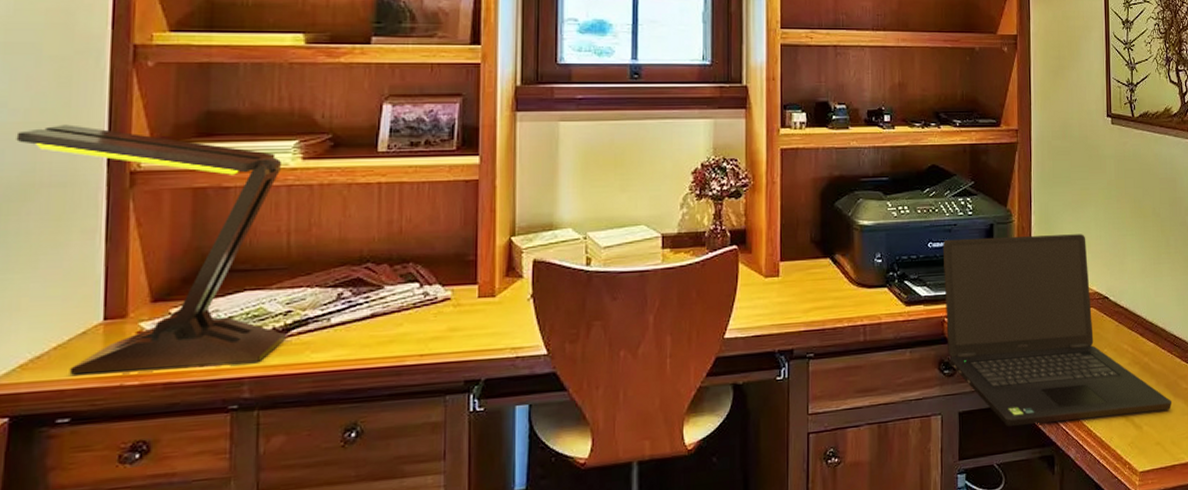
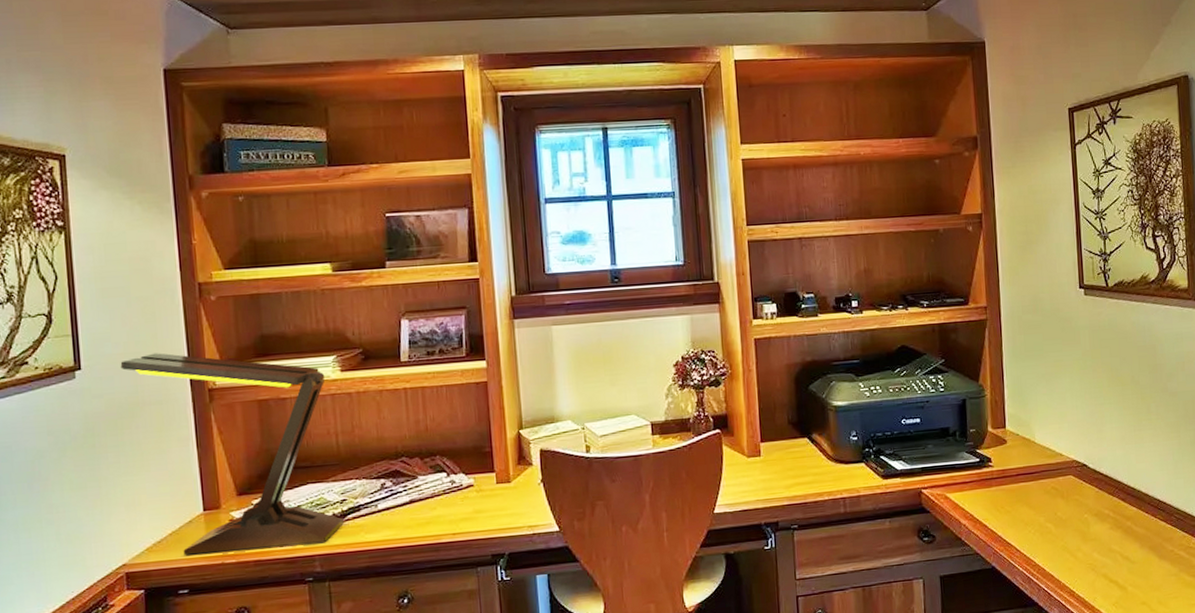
laptop: present [942,234,1172,426] -> none [915,404,1158,589]

